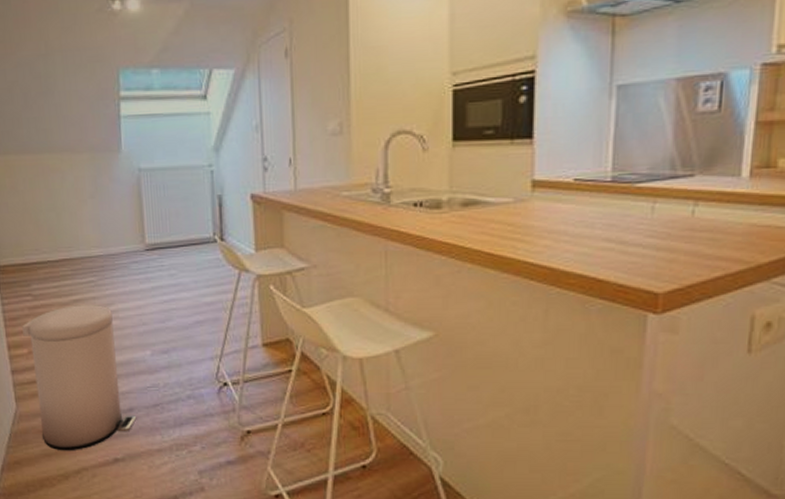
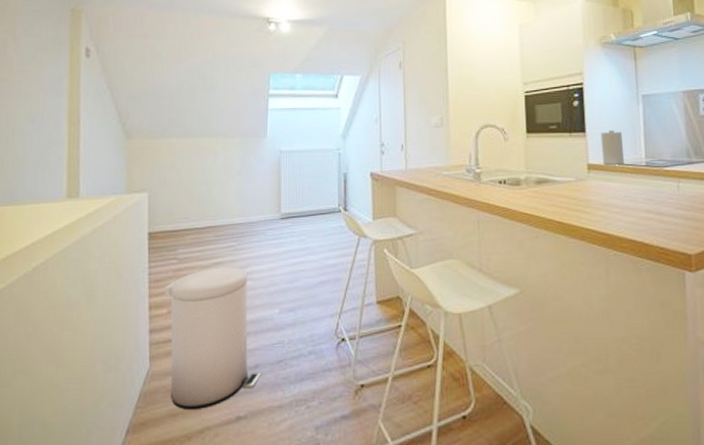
paper towel holder: none [552,134,584,183] -> present [600,130,625,166]

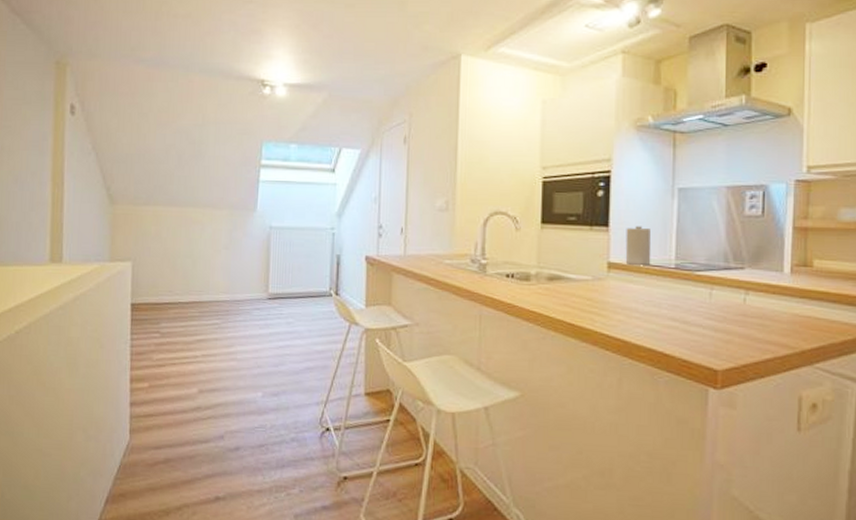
pedal bin: present [165,267,262,409] -> none [146,345,242,486]

